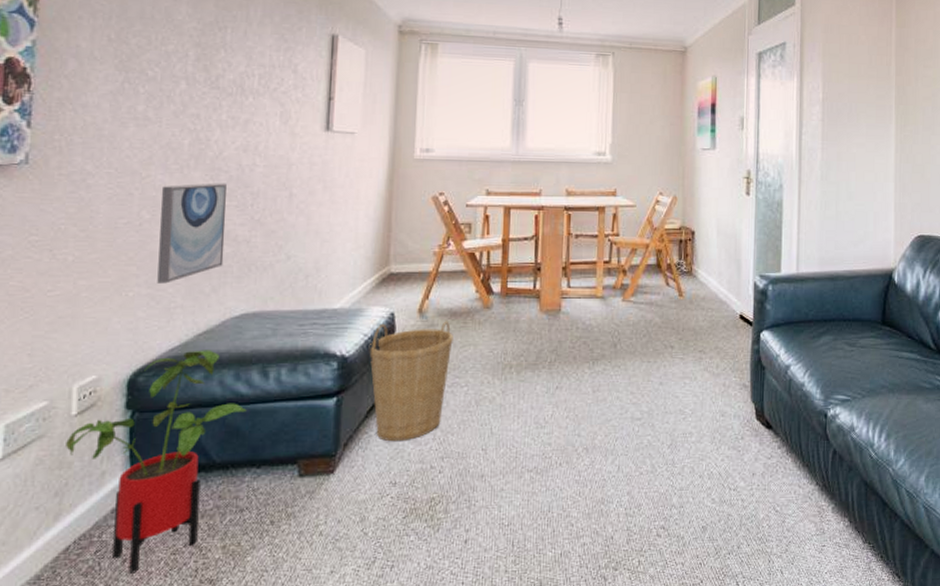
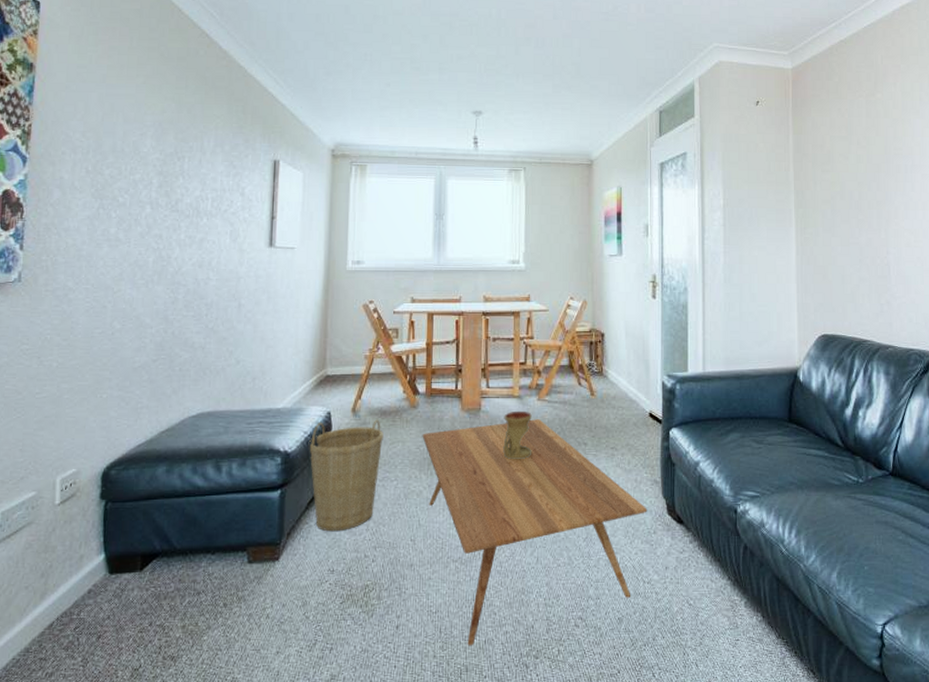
house plant: present [66,350,247,574] -> none [50,446,203,649]
wall art: present [157,183,226,284] -> none [126,295,185,386]
coffee table: none [496,321,736,560] -> present [422,419,648,646]
oil burner: none [584,312,616,364] -> present [503,410,532,460]

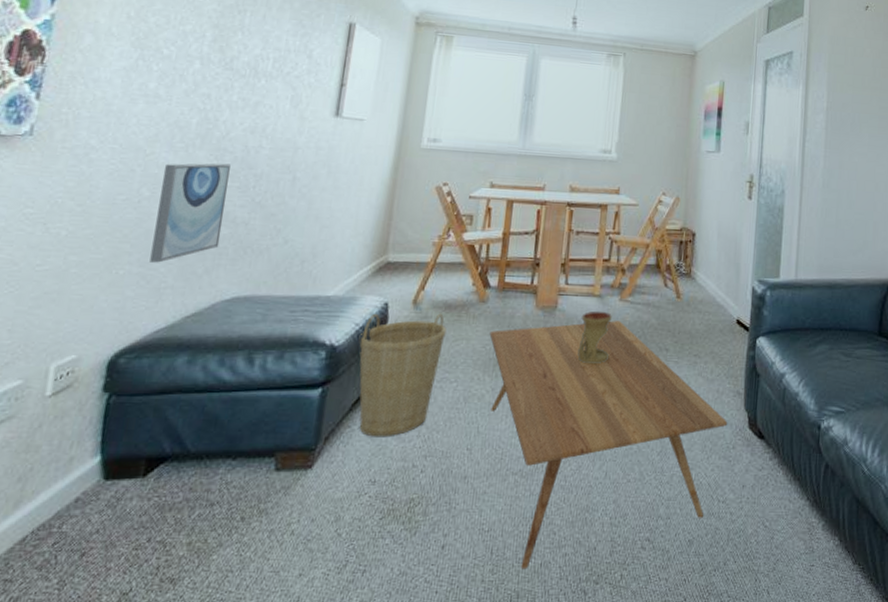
wall art: none [126,295,185,386] -> present [149,163,231,263]

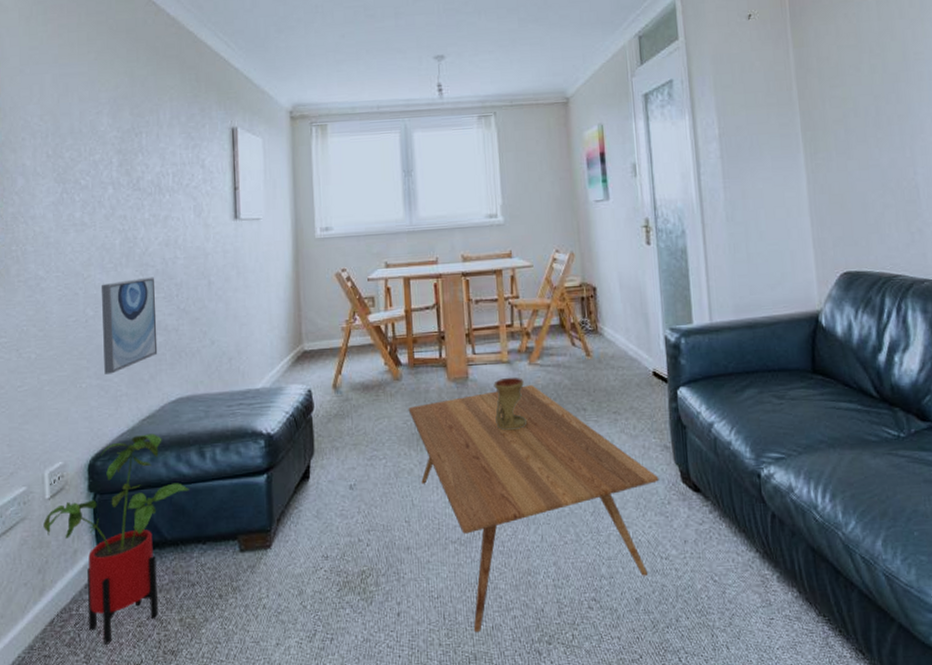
house plant: none [35,333,228,569] -> present [43,433,189,645]
basket: present [358,313,447,437] -> none [291,394,369,516]

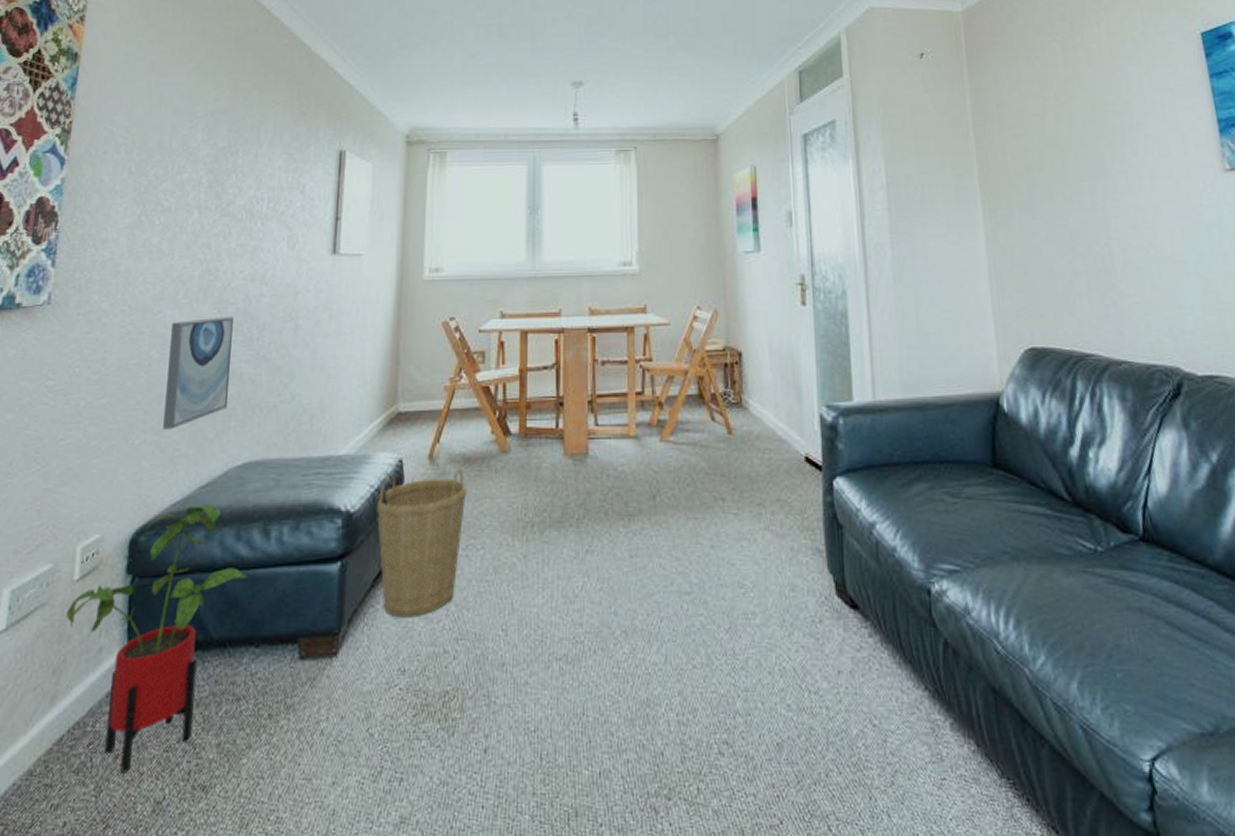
basket: none [291,394,369,516] -> present [375,468,469,618]
coffee table: present [408,385,659,633] -> none [515,466,809,780]
oil burner: present [493,377,528,431] -> none [617,455,655,521]

